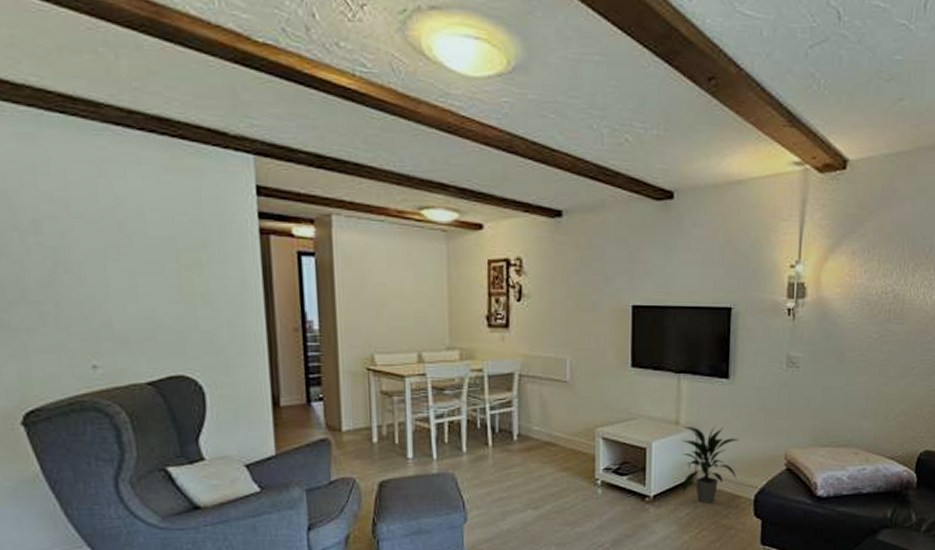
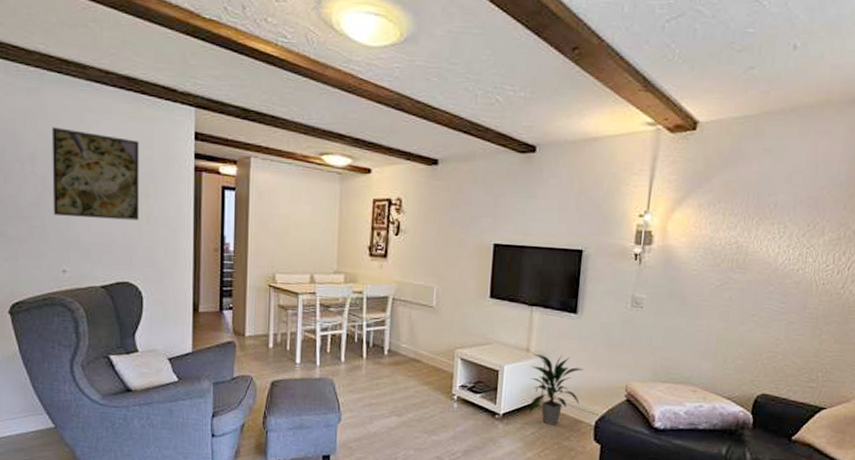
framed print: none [58,184,191,299] -> present [51,127,139,221]

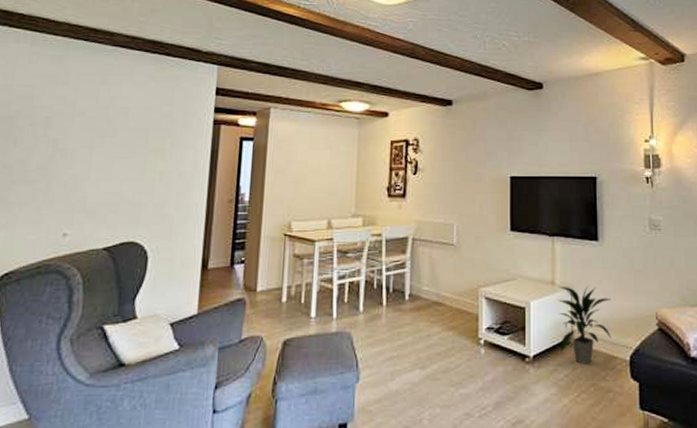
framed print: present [51,127,139,221] -> none [61,90,159,177]

